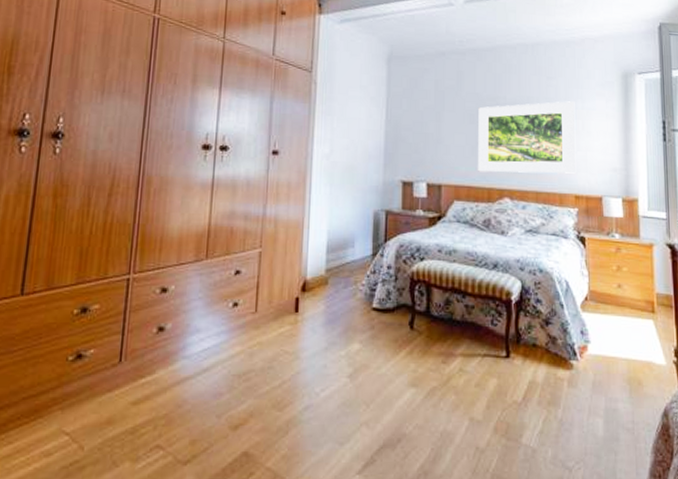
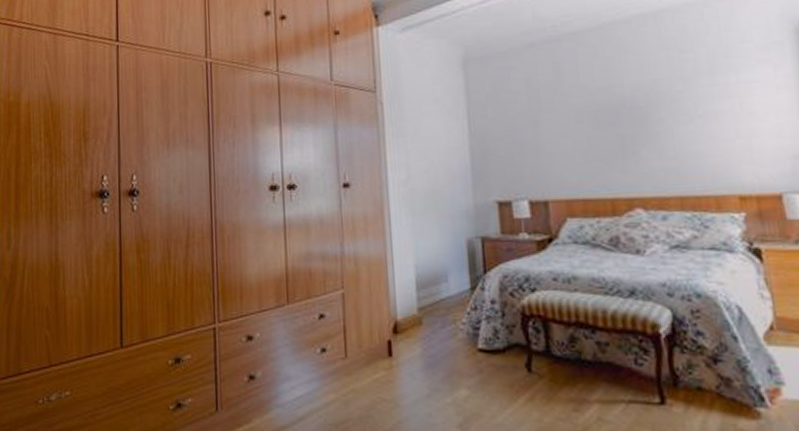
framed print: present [478,101,576,174] -> none [587,75,737,181]

